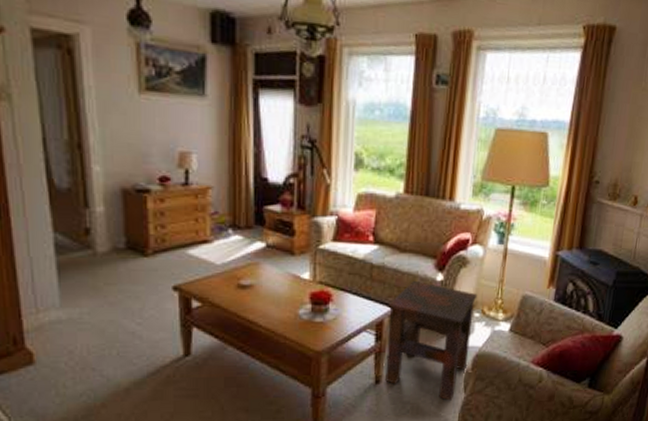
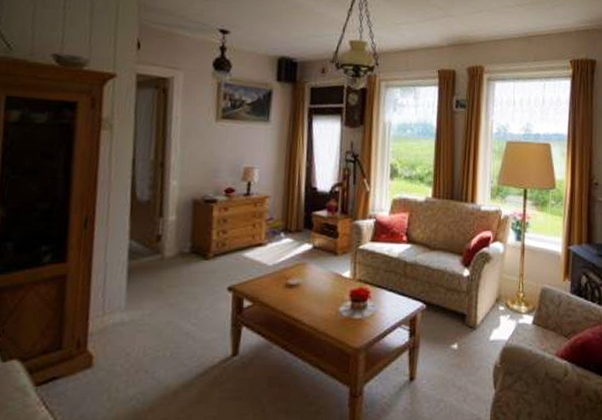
side table: present [385,280,478,401] -> none [419,276,501,398]

